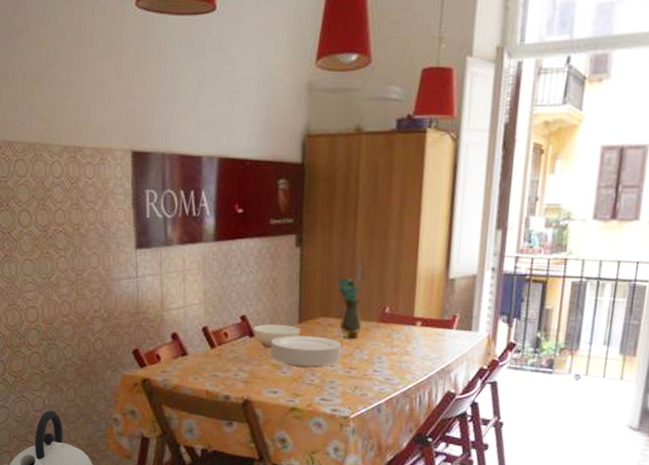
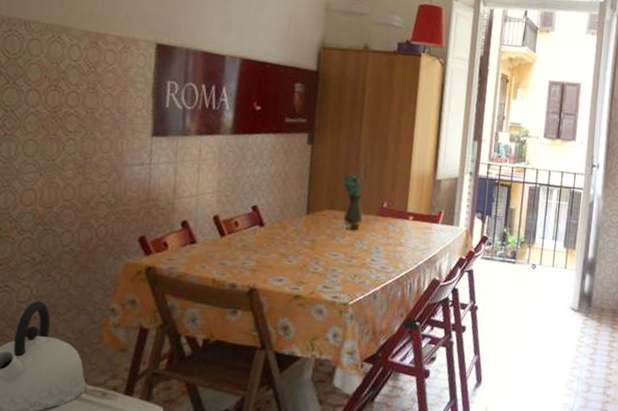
bowl: present [253,324,301,349] -> none [263,214,309,239]
plate: present [270,335,342,368] -> none [278,226,344,257]

